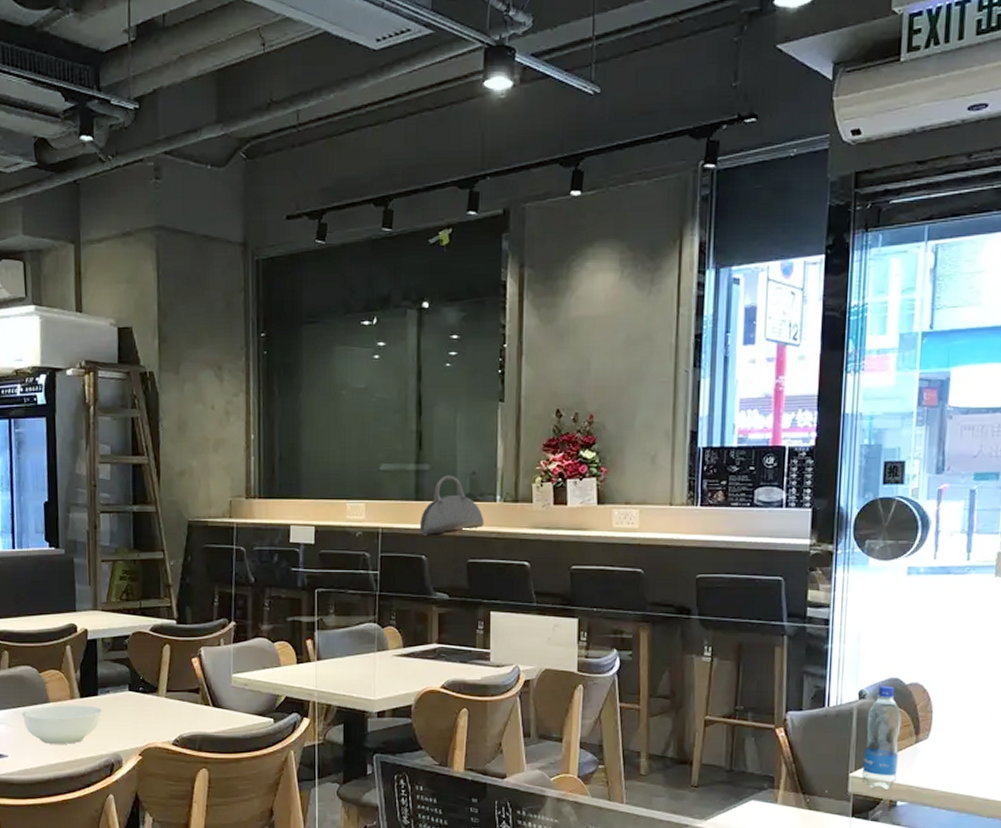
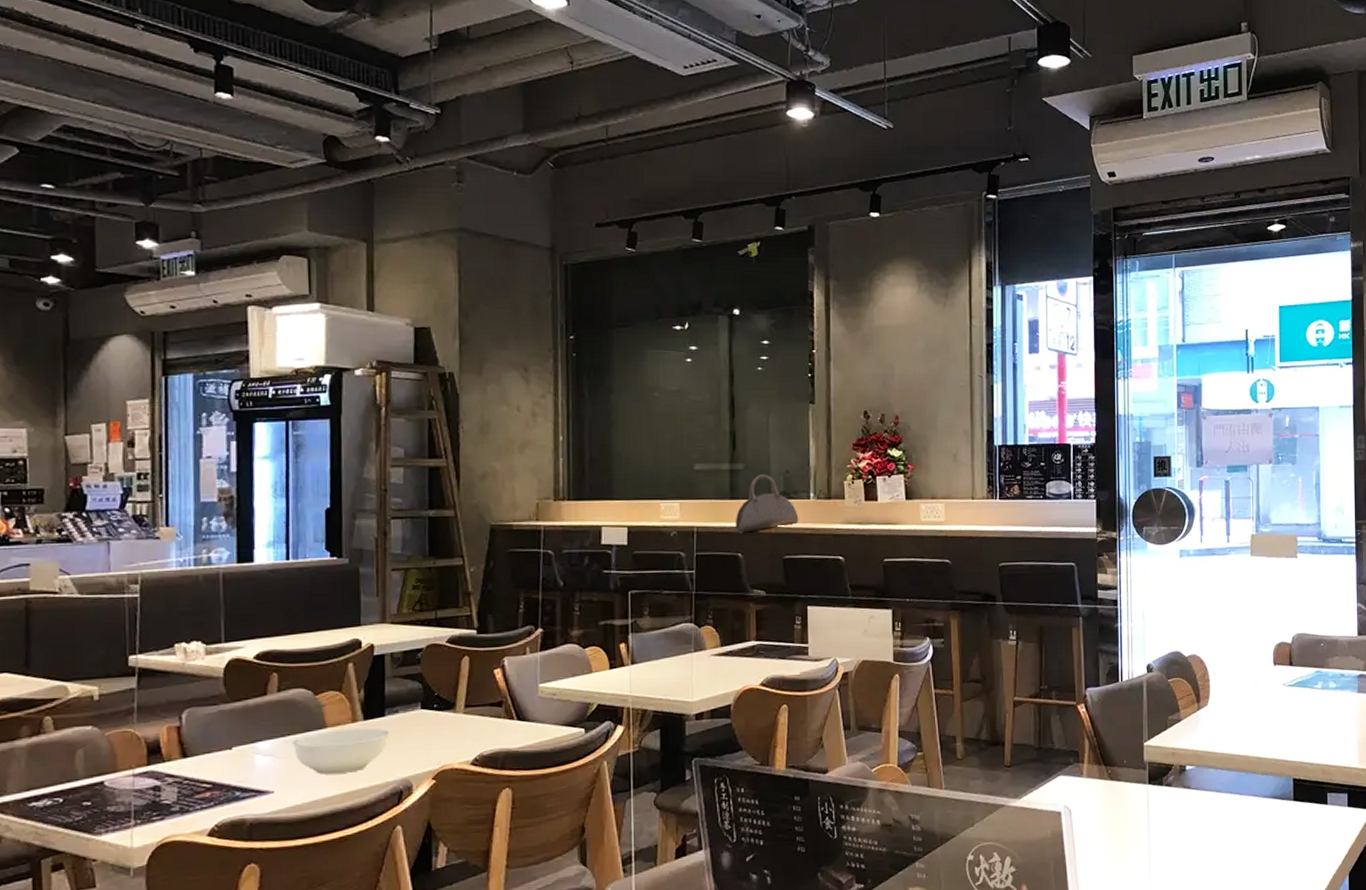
bottle: present [862,686,902,791] -> none [1155,658,1185,757]

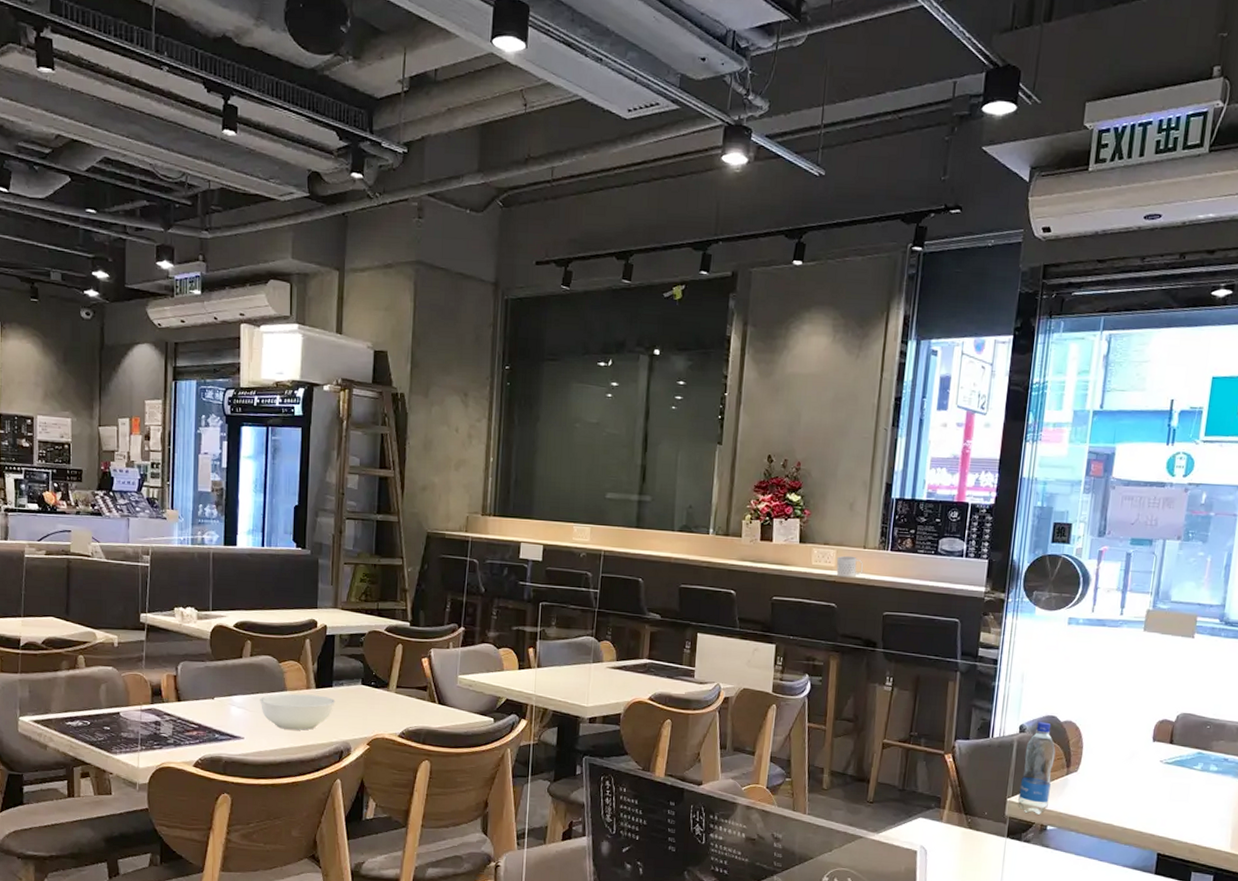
handbag: present [735,474,799,535] -> none [638,507,697,562]
mug: none [945,508,974,533] -> present [836,555,864,579]
bottle: none [1155,658,1185,757] -> present [1018,722,1056,816]

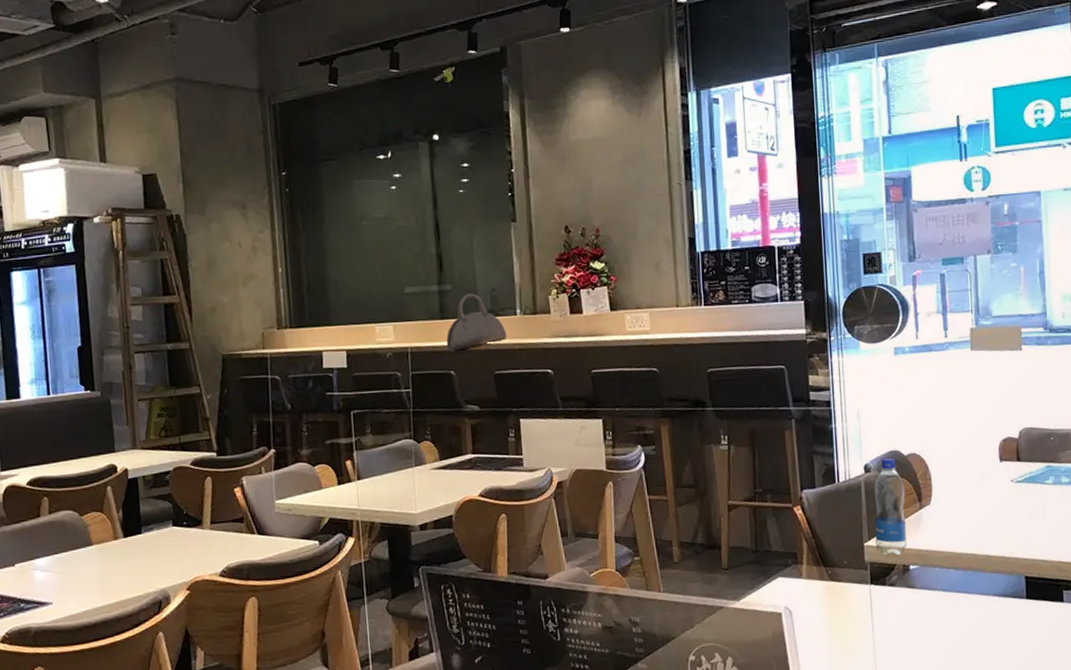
bowl: present [260,694,336,731] -> none [64,544,147,587]
handbag: none [638,507,697,562] -> present [446,293,507,353]
mug: present [836,555,864,579] -> none [650,316,680,341]

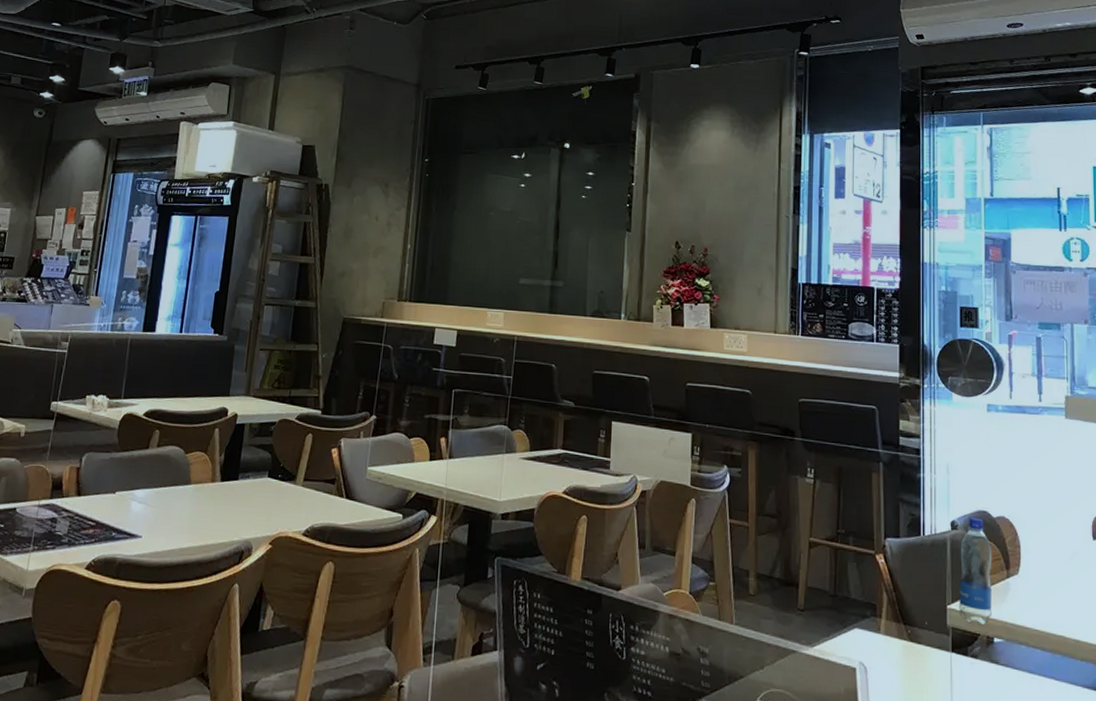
handbag: present [446,293,507,353] -> none [551,292,610,347]

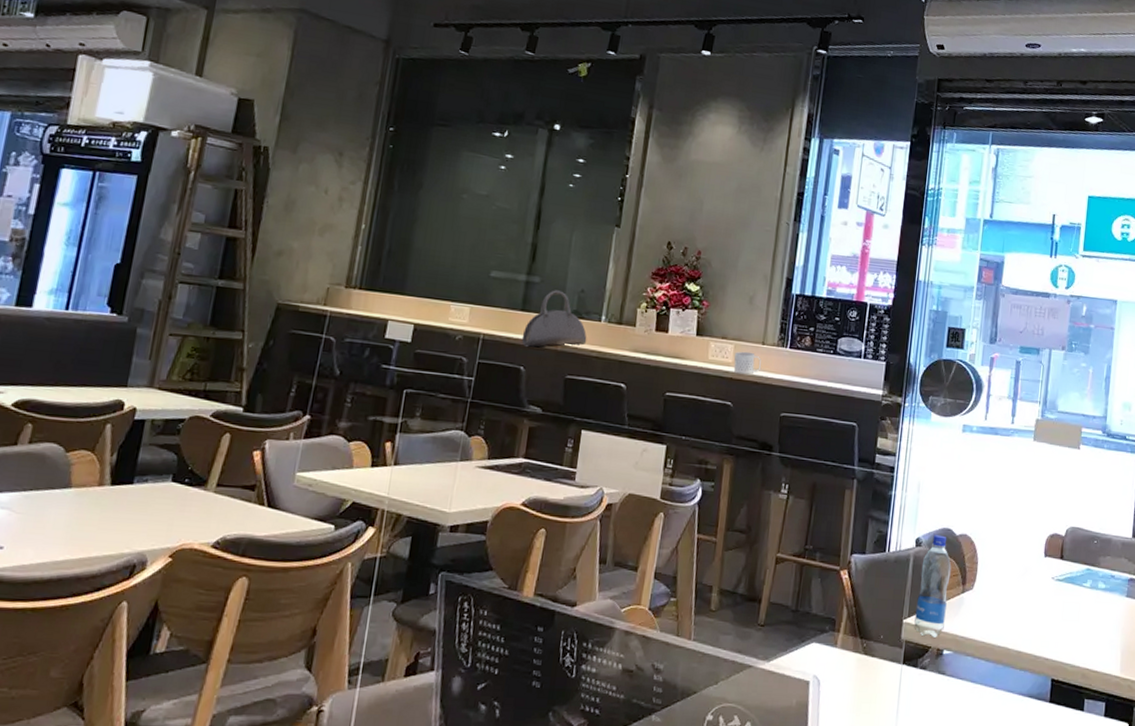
handbag: none [551,292,610,347] -> present [521,290,587,349]
mug: none [748,340,776,365] -> present [733,351,762,376]

